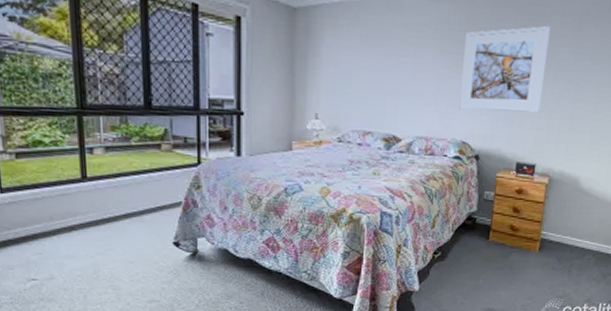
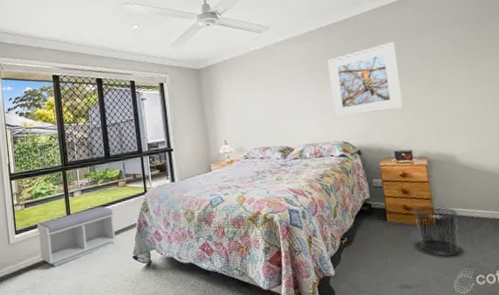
bench: none [34,172,153,242] -> present [36,206,117,267]
waste bin: none [517,227,564,284] -> present [413,205,460,256]

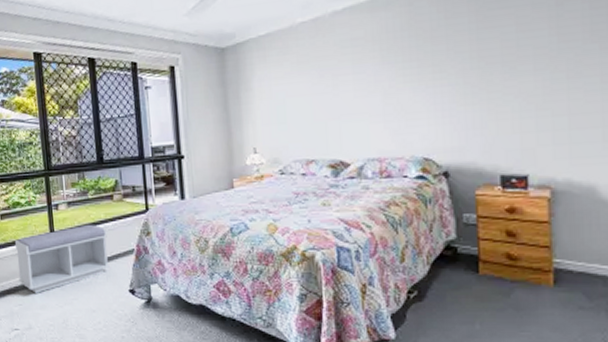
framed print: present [327,42,403,118] -> none [410,12,521,123]
waste bin: present [413,205,460,256] -> none [521,255,590,329]

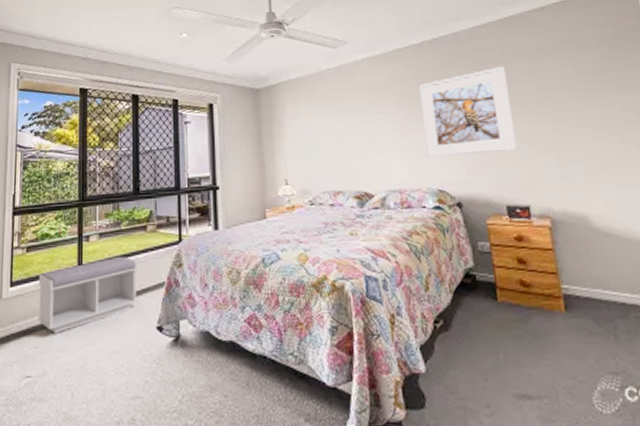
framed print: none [410,12,521,123] -> present [419,66,517,158]

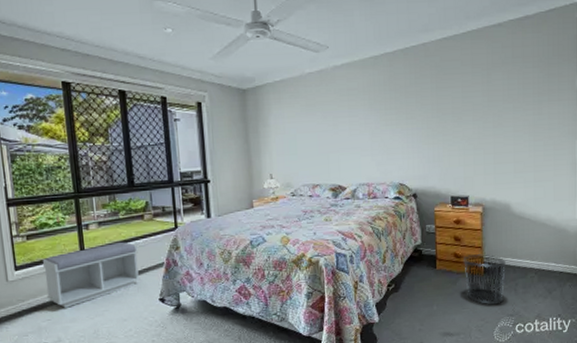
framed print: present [419,66,517,158] -> none [390,77,464,156]
waste bin: none [533,281,600,356] -> present [463,253,505,305]

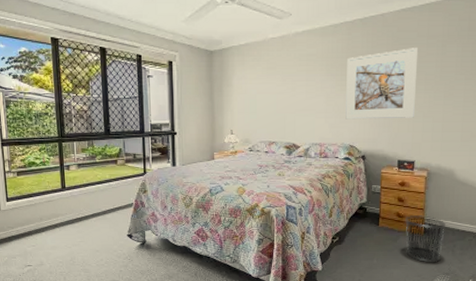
bench: present [42,241,141,308] -> none [29,182,112,237]
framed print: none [390,77,464,156] -> present [345,48,418,120]

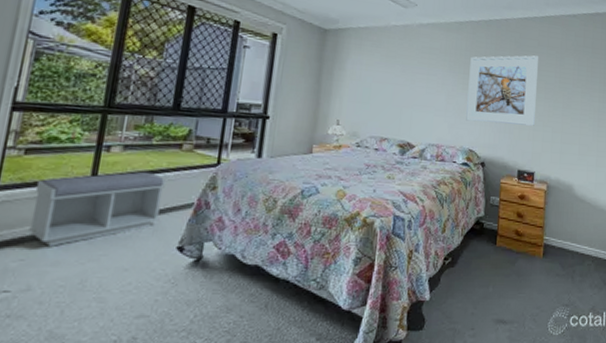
bench: none [29,182,112,237] -> present [27,171,166,246]
waste bin: present [405,214,445,263] -> none [524,233,565,292]

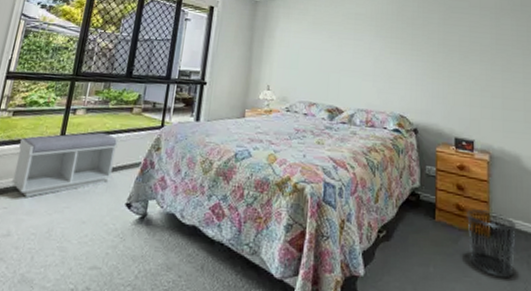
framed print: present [466,55,538,126] -> none [395,17,471,91]
waste bin: none [524,233,565,292] -> present [467,208,516,278]

